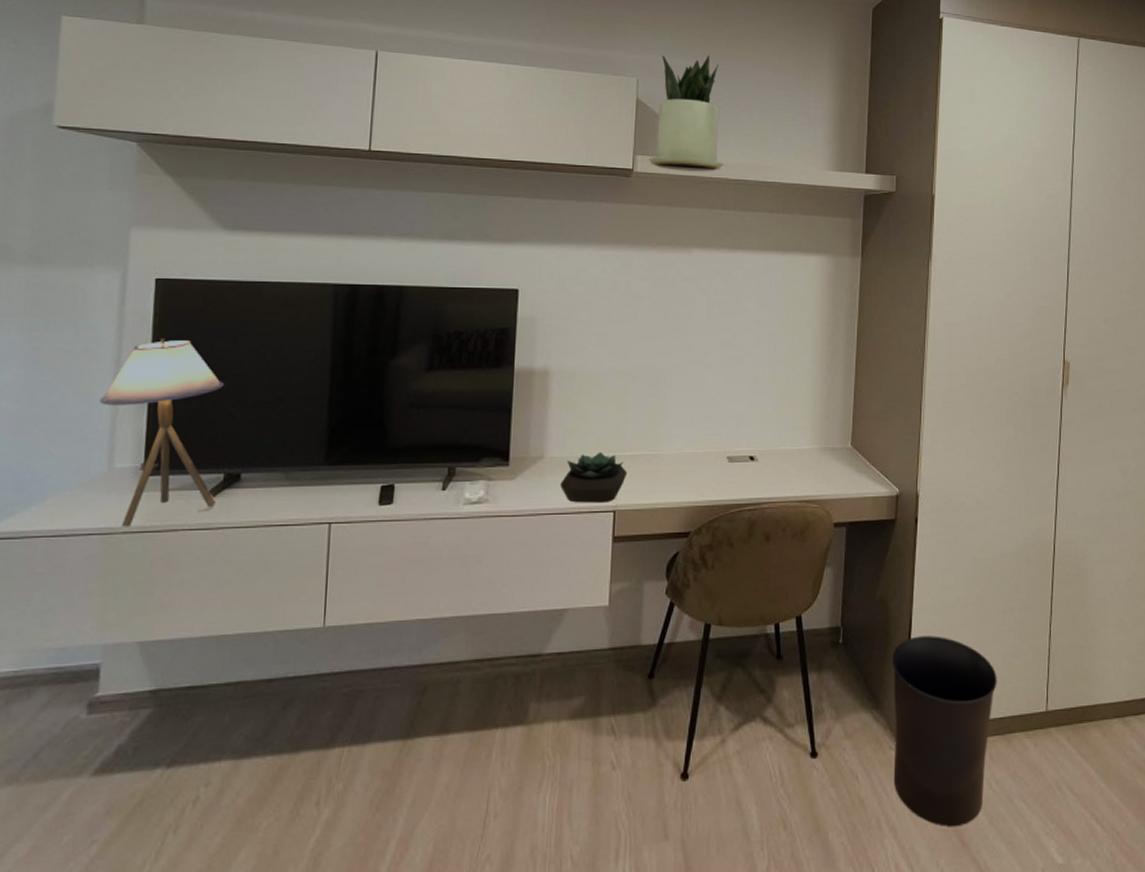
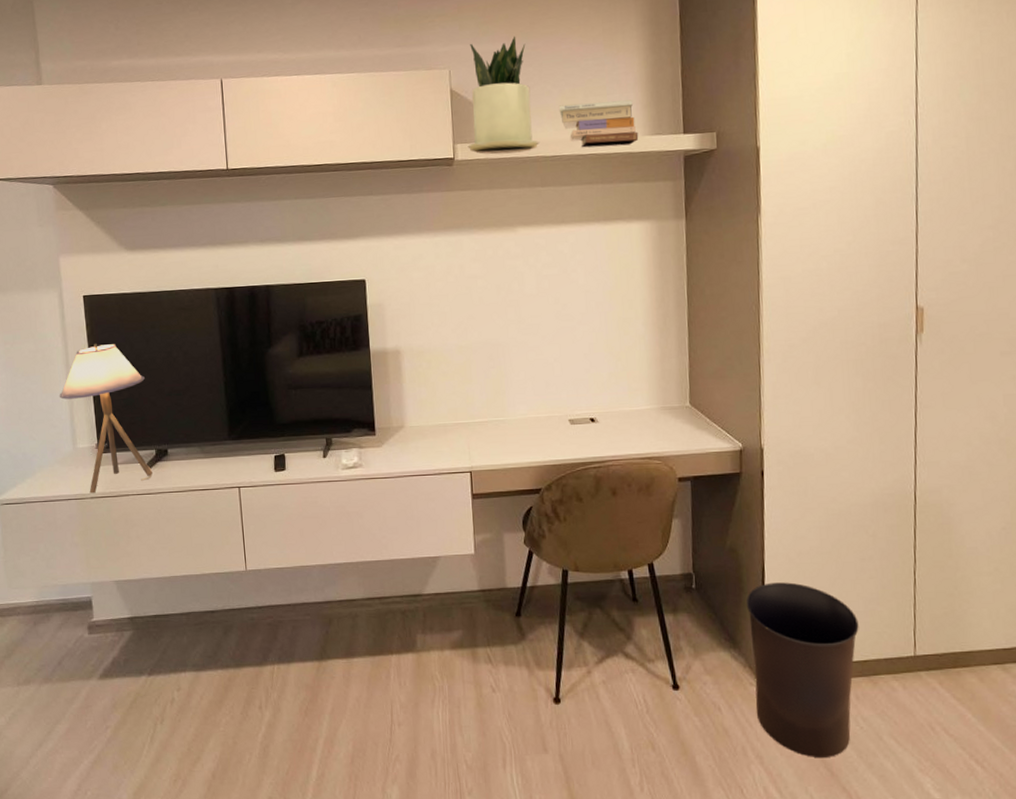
succulent plant: present [560,452,628,504] -> none [421,420,479,466]
books: none [746,130,823,178] -> present [558,99,639,148]

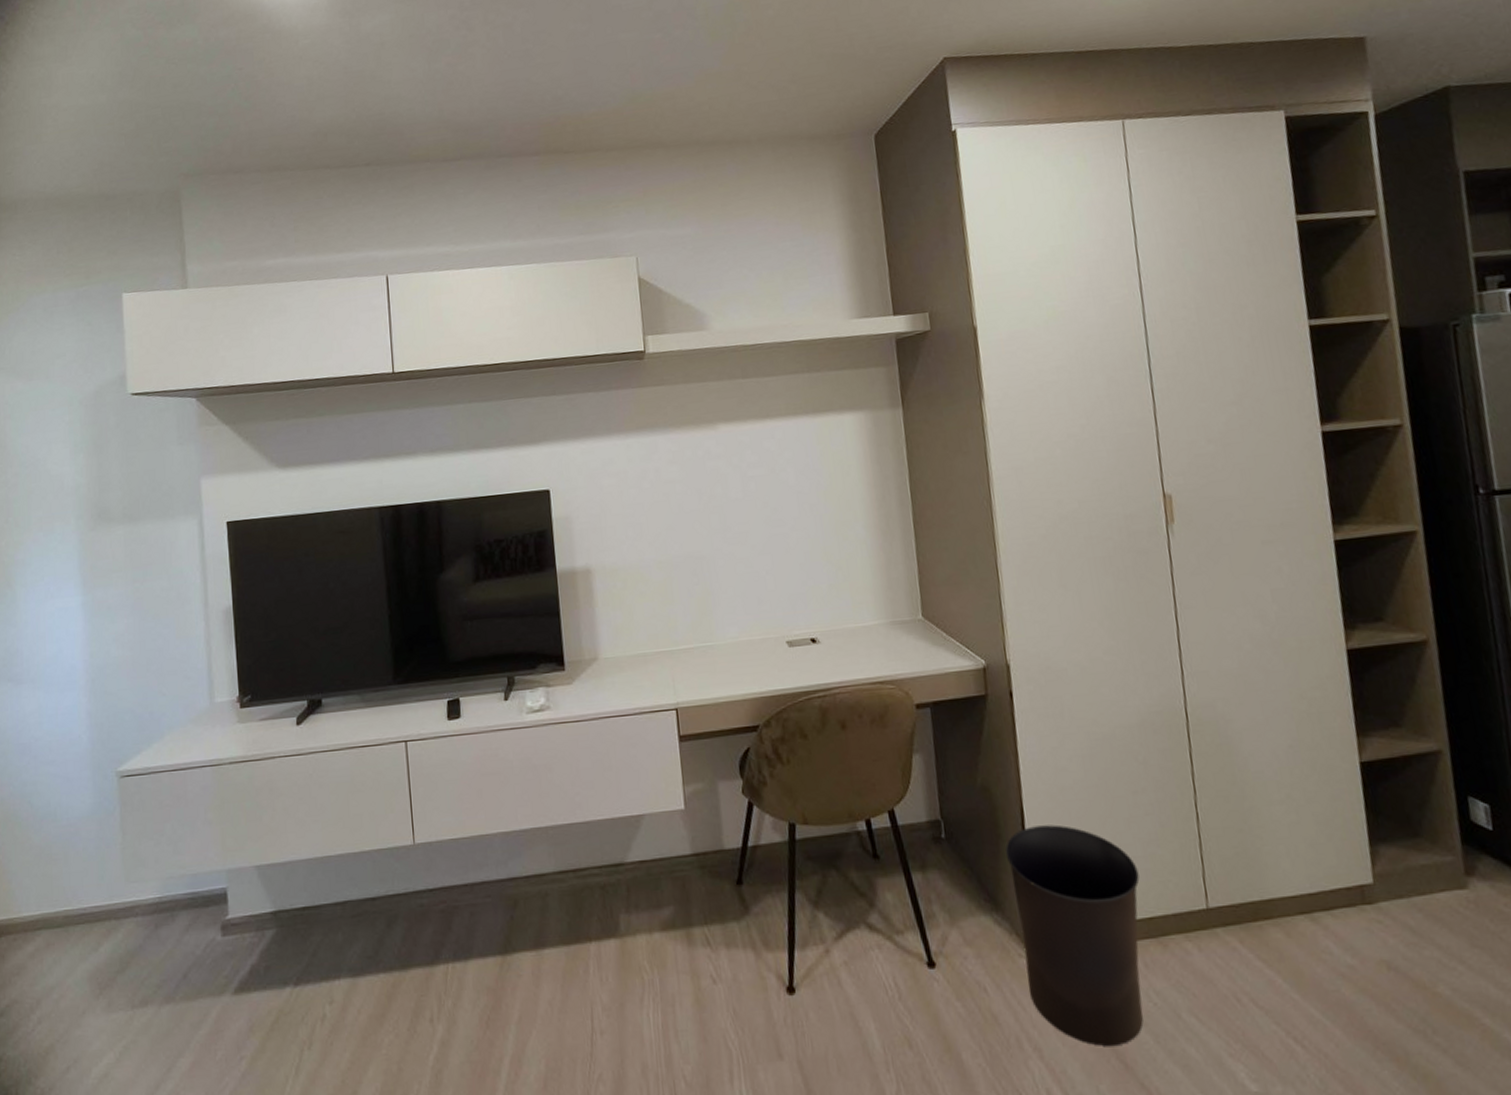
table lamp: present [59,343,153,493] -> none [195,576,304,758]
planter: present [467,36,539,155] -> none [658,218,738,346]
books: present [558,99,639,148] -> none [756,281,846,335]

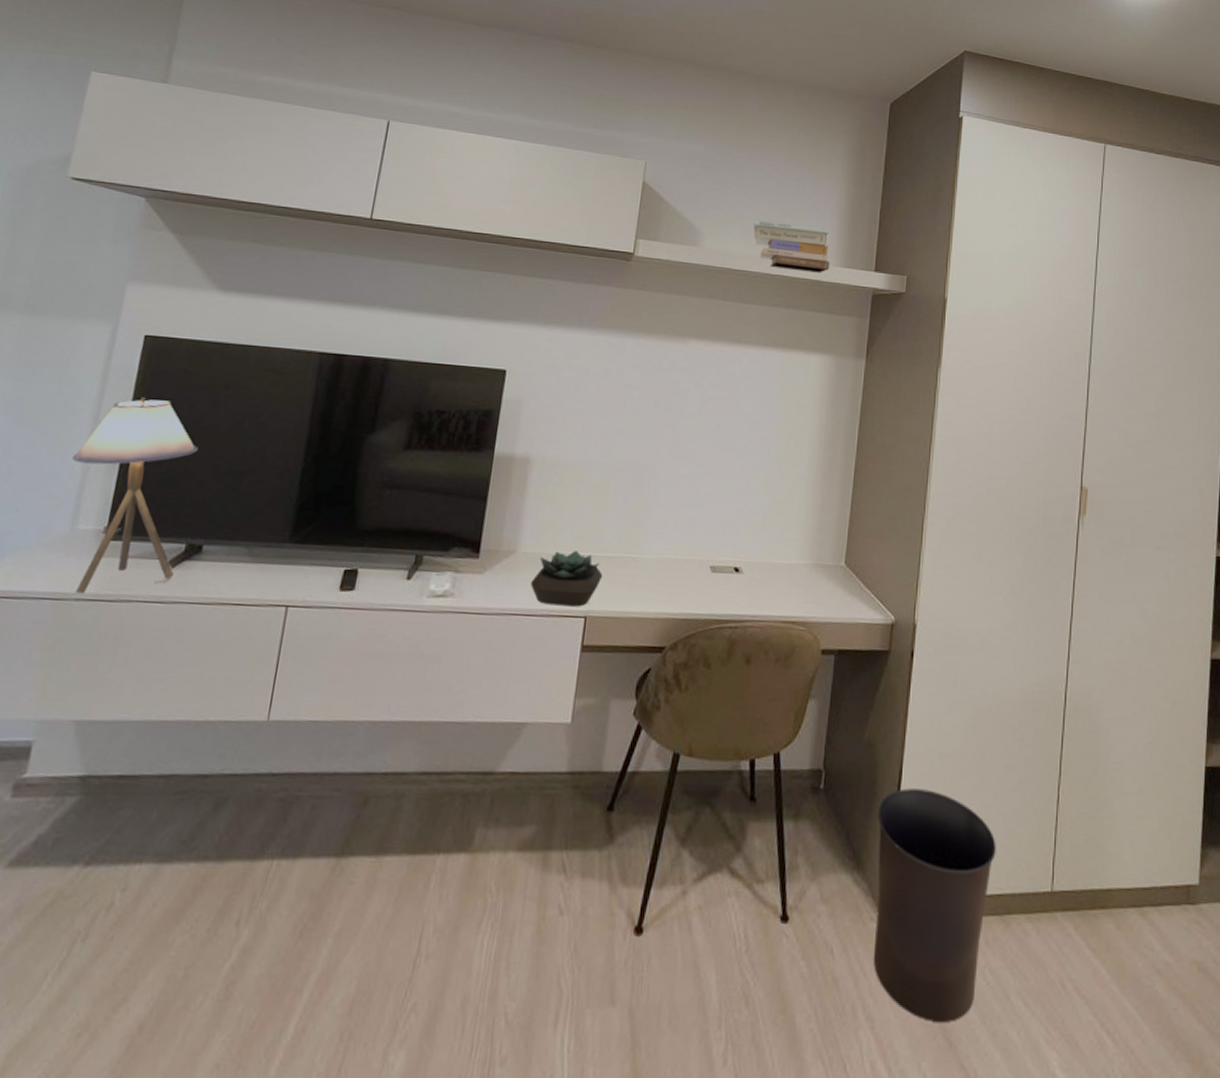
table lamp: none [195,576,304,758] -> present [71,396,199,594]
succulent plant: none [618,648,685,704] -> present [530,551,603,608]
books: none [756,281,846,335] -> present [753,220,830,273]

